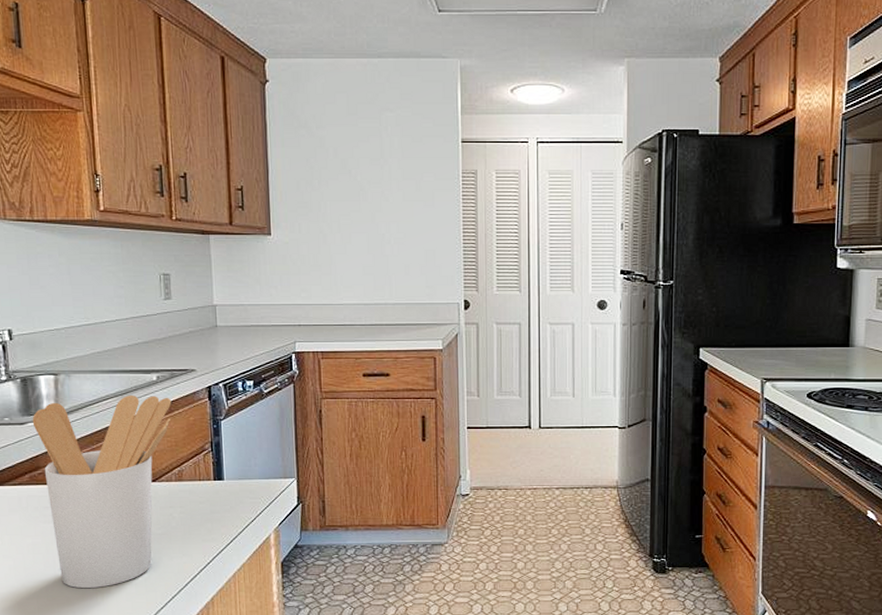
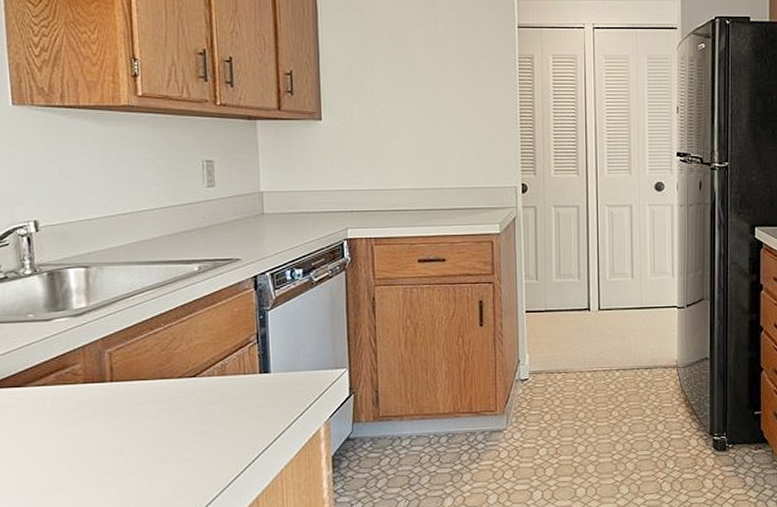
utensil holder: present [32,396,172,589] -> none [59,287,214,494]

